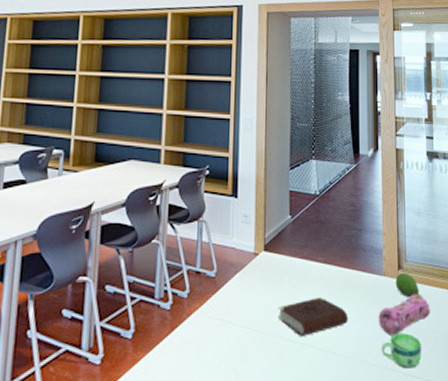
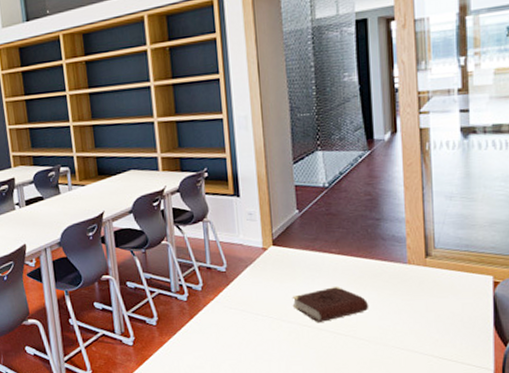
pencil case: present [378,293,430,335] -> none [403,280,466,321]
cup: present [381,333,421,369] -> none [407,319,455,352]
fruit: present [395,272,419,298] -> none [422,259,451,285]

